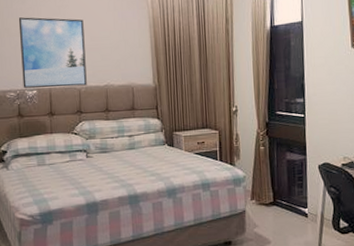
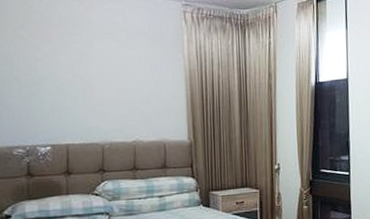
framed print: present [18,17,87,88] -> none [31,65,112,144]

